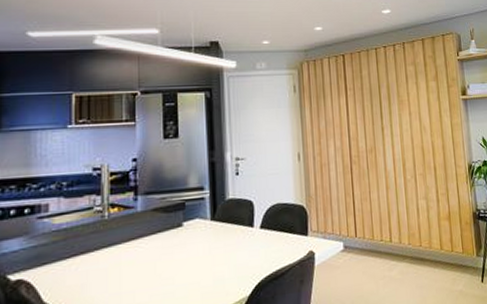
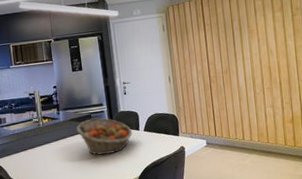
fruit basket: none [160,207,244,265] -> present [76,117,133,156]

